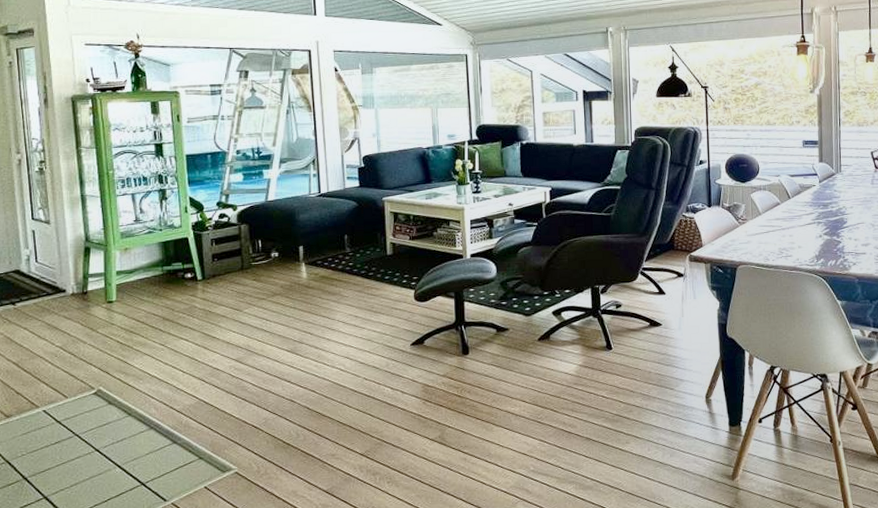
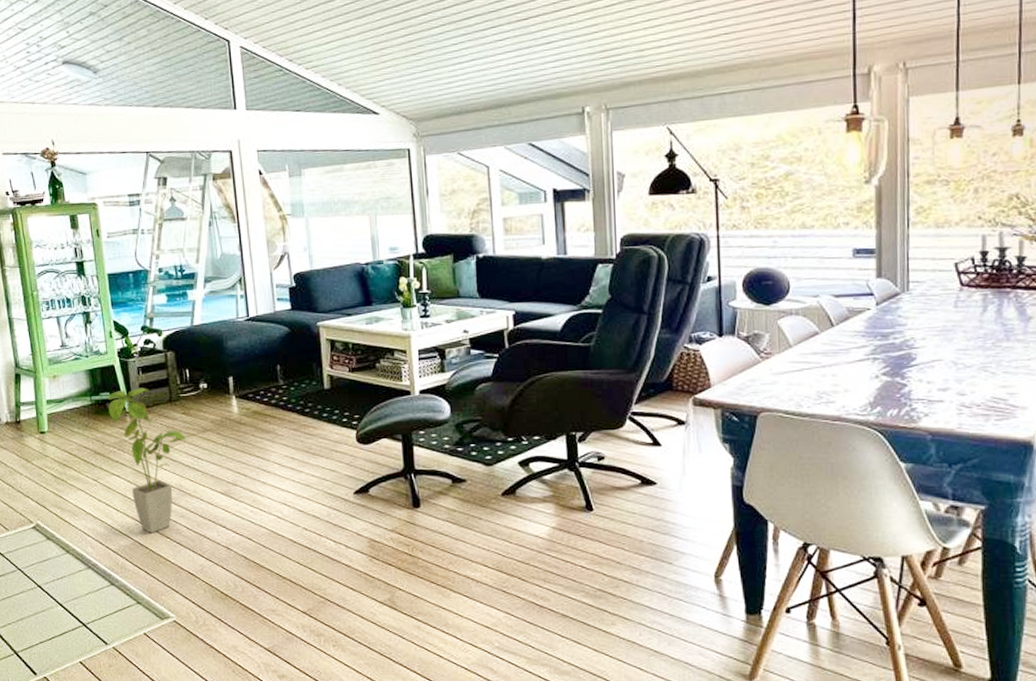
house plant: none [179,258,259,392] -> present [107,388,189,533]

